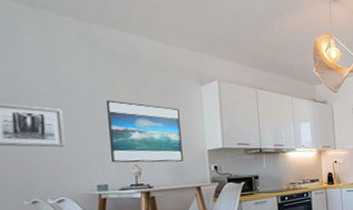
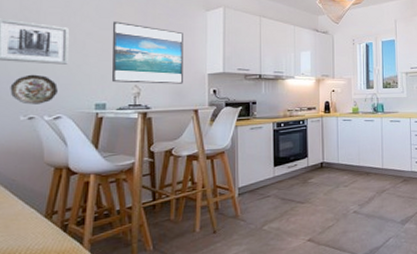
decorative plate: none [10,158,58,189] -> present [10,74,58,105]

